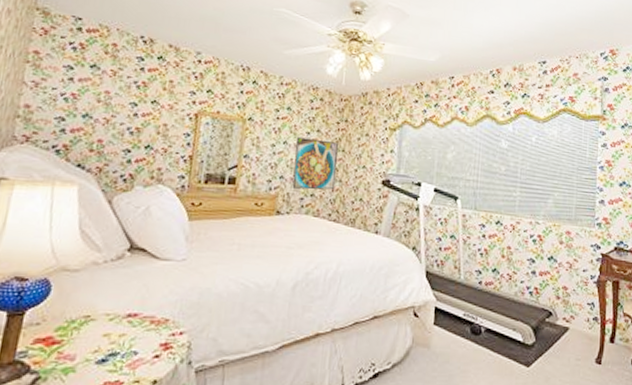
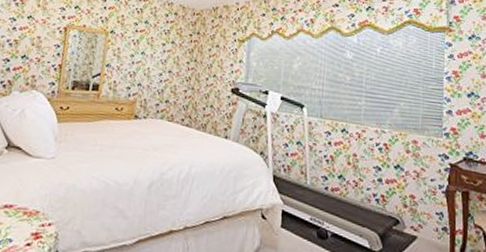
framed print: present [292,137,338,190] -> none [149,48,191,97]

